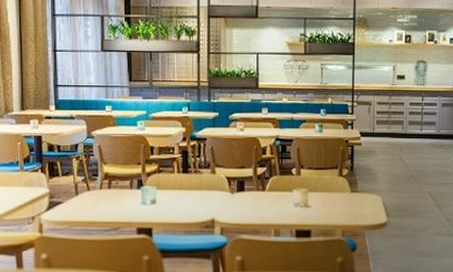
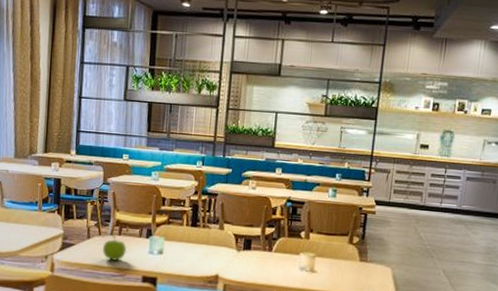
fruit: none [87,188,119,216] -> present [98,234,127,262]

